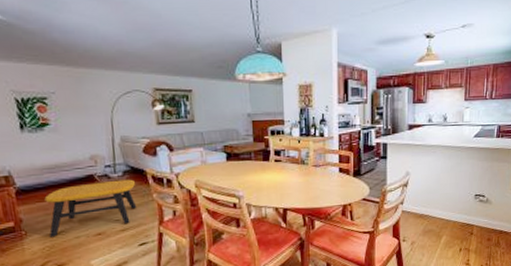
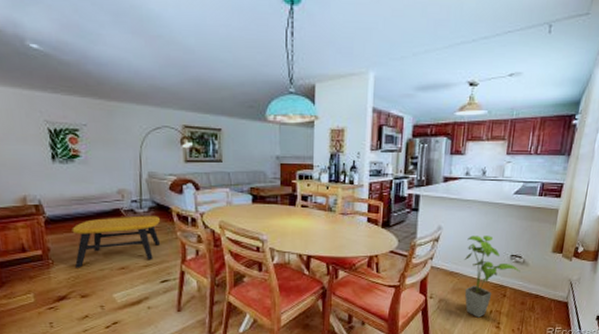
house plant: none [432,178,485,256] -> present [464,235,521,318]

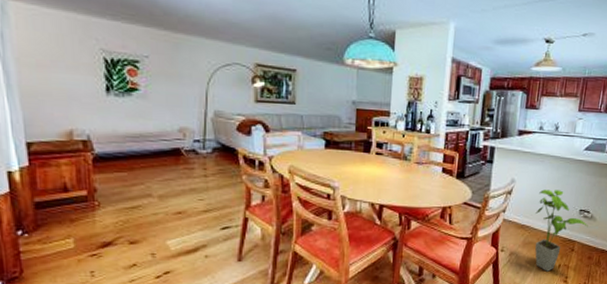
bench: present [72,215,160,268] -> none [124,156,224,212]

